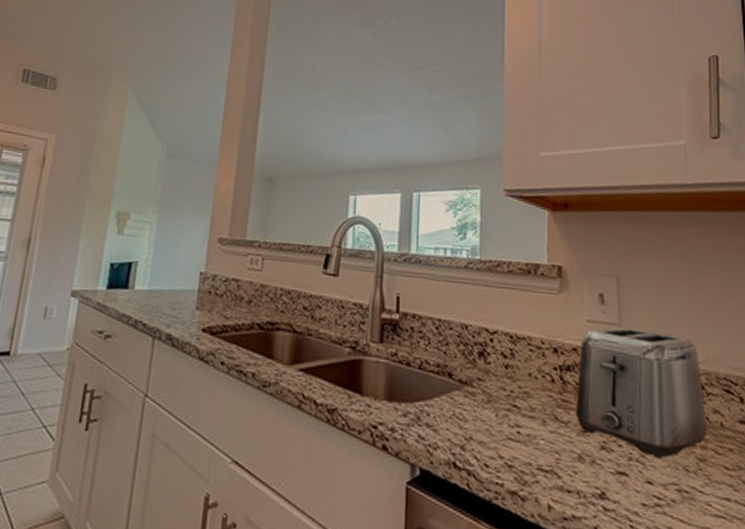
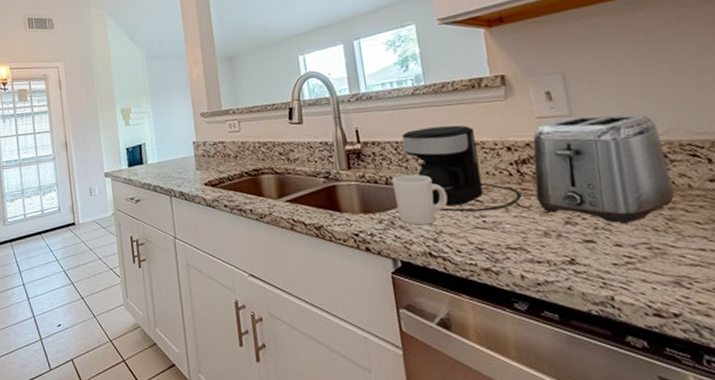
mug: none [426,360,484,427] -> present [391,174,448,226]
coffee maker: none [446,308,560,421] -> present [402,125,521,212]

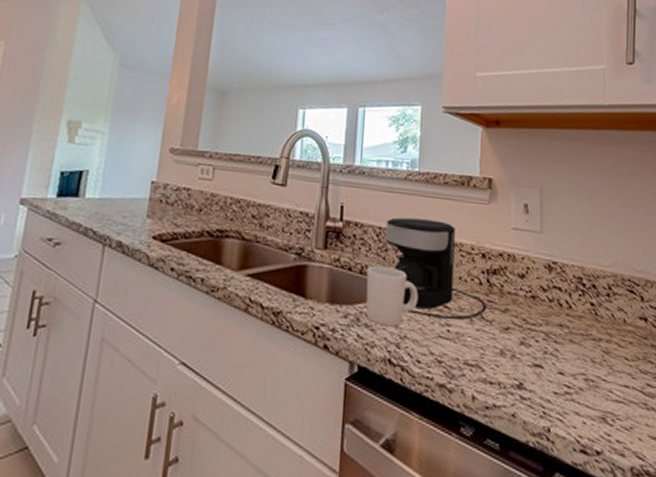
toaster: present [532,114,674,224] -> none [499,234,612,352]

